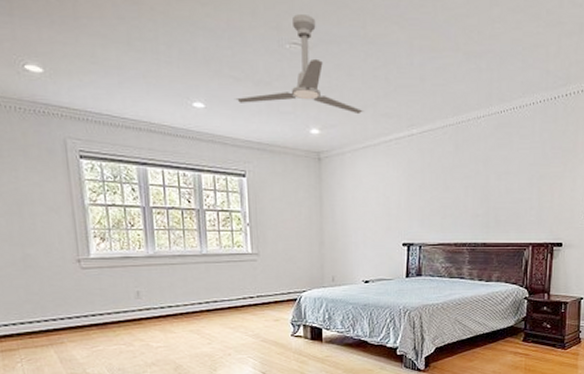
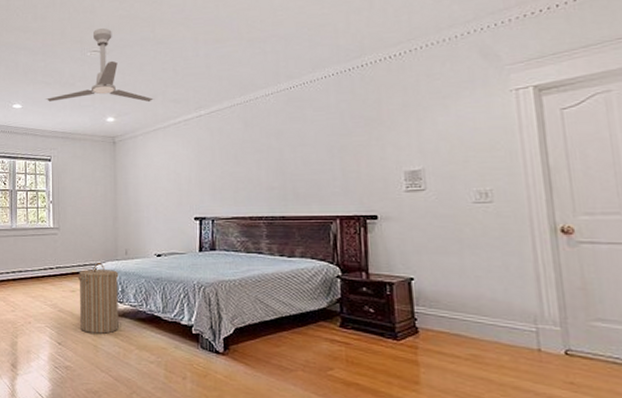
laundry hamper: none [281,291,326,361] -> present [77,263,119,334]

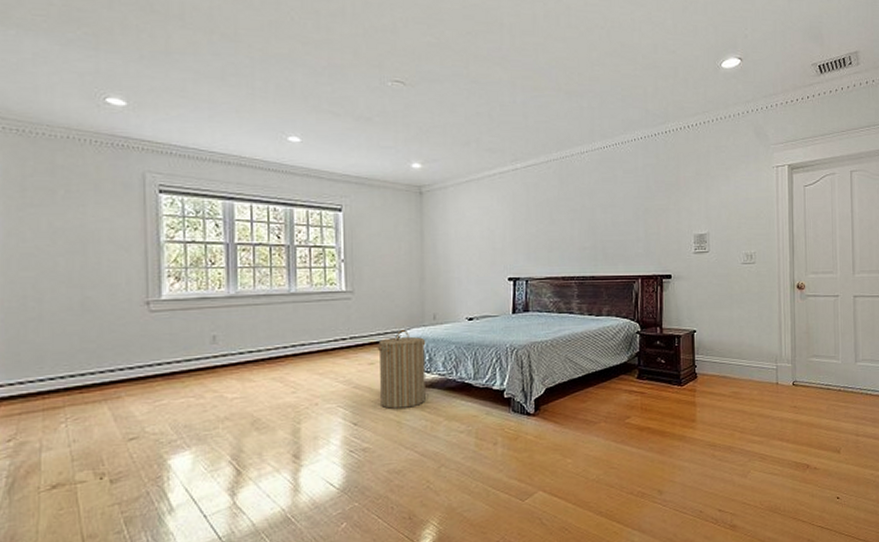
ceiling fan: present [46,28,155,103] -> none [334,54,468,150]

